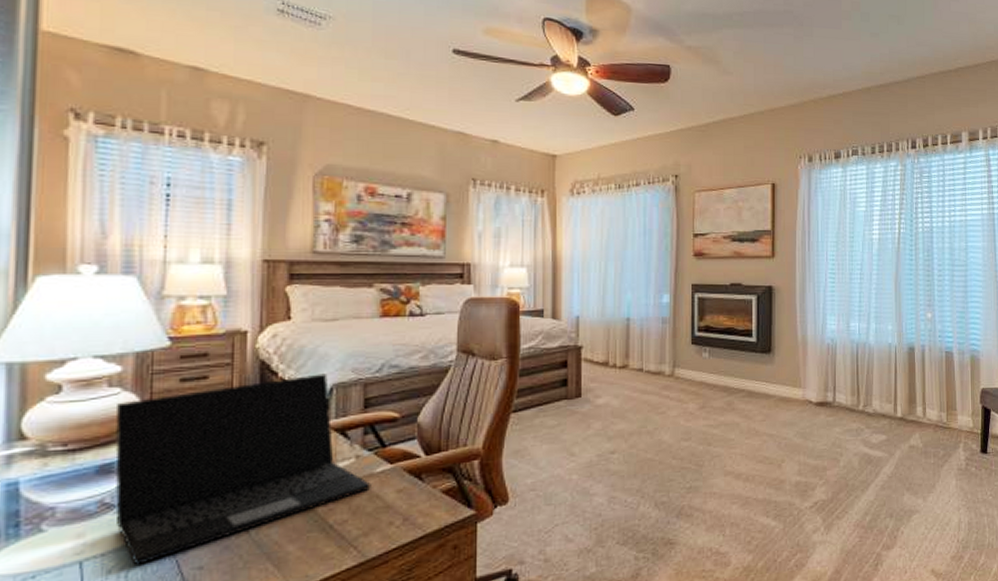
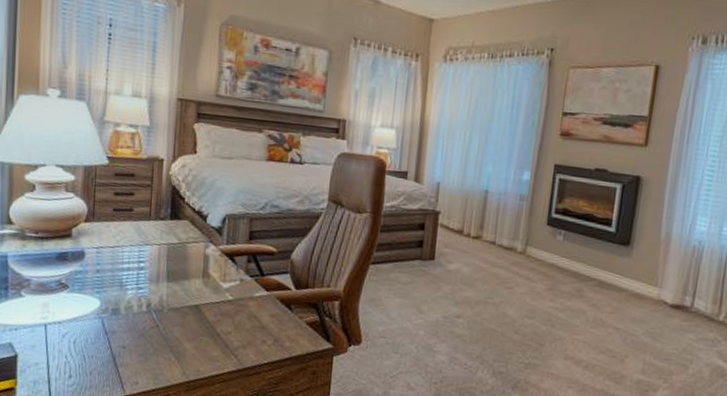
laptop: present [115,373,371,565] -> none [68,204,251,336]

